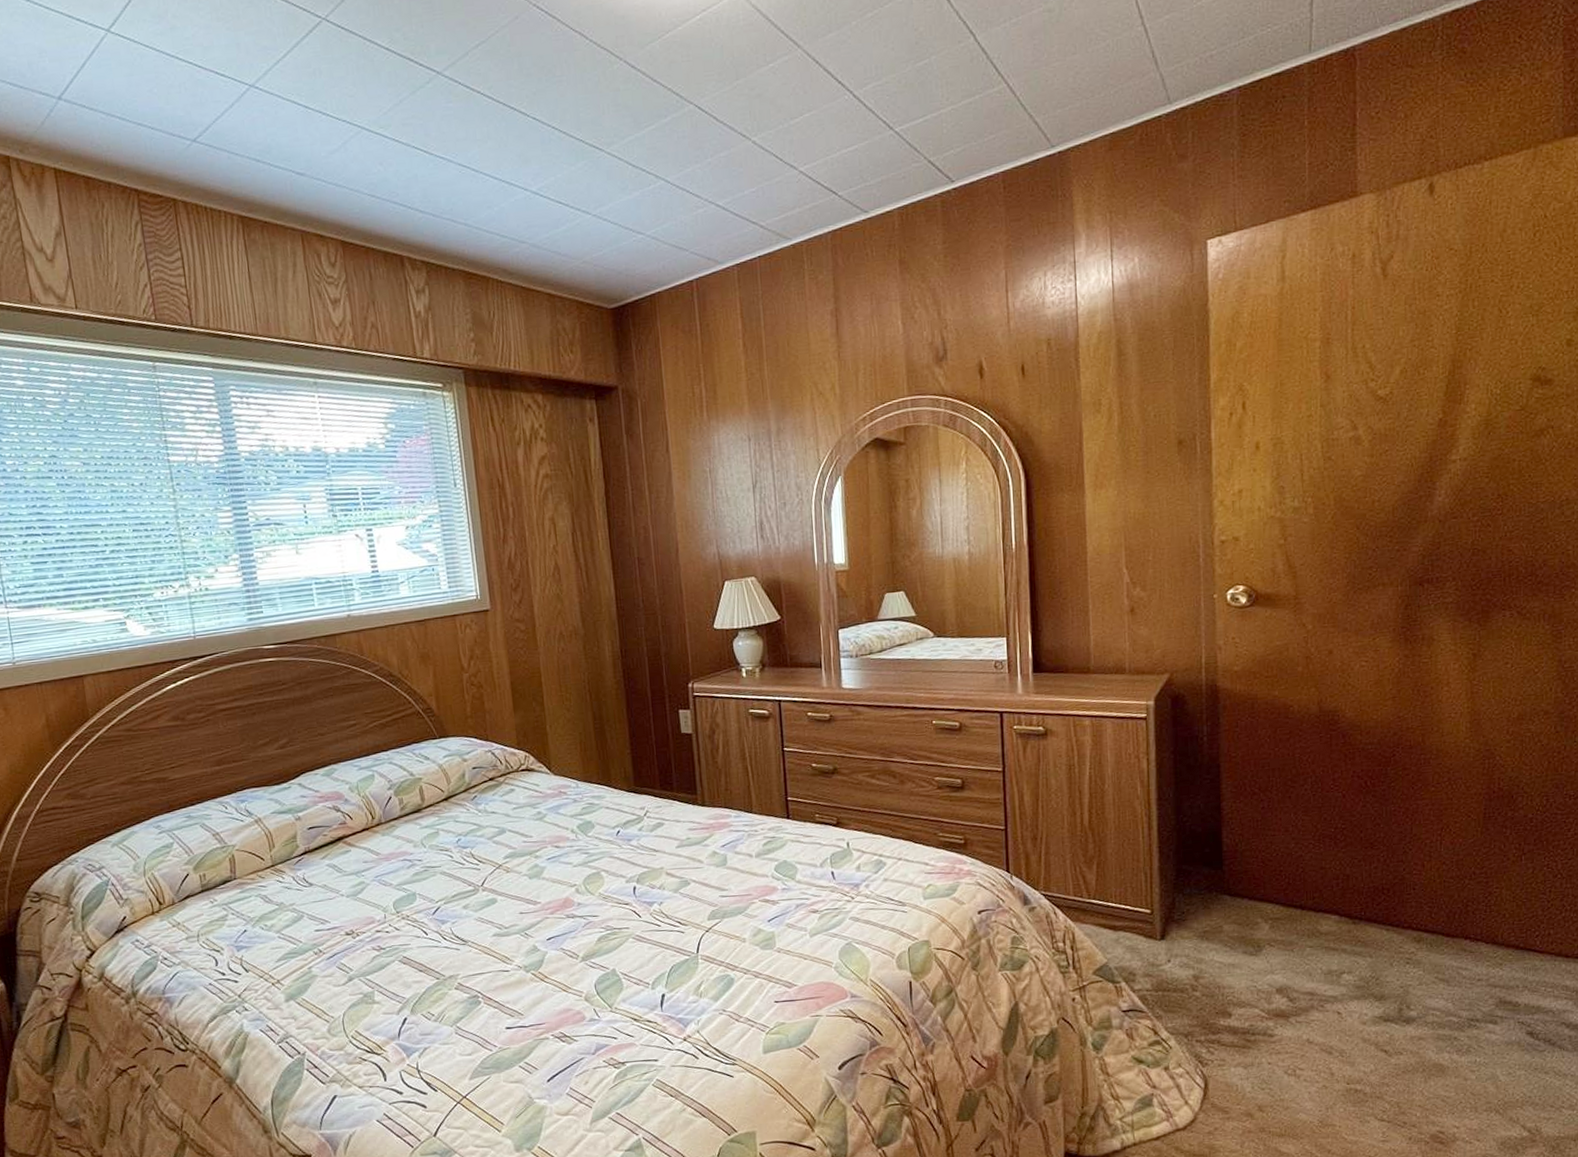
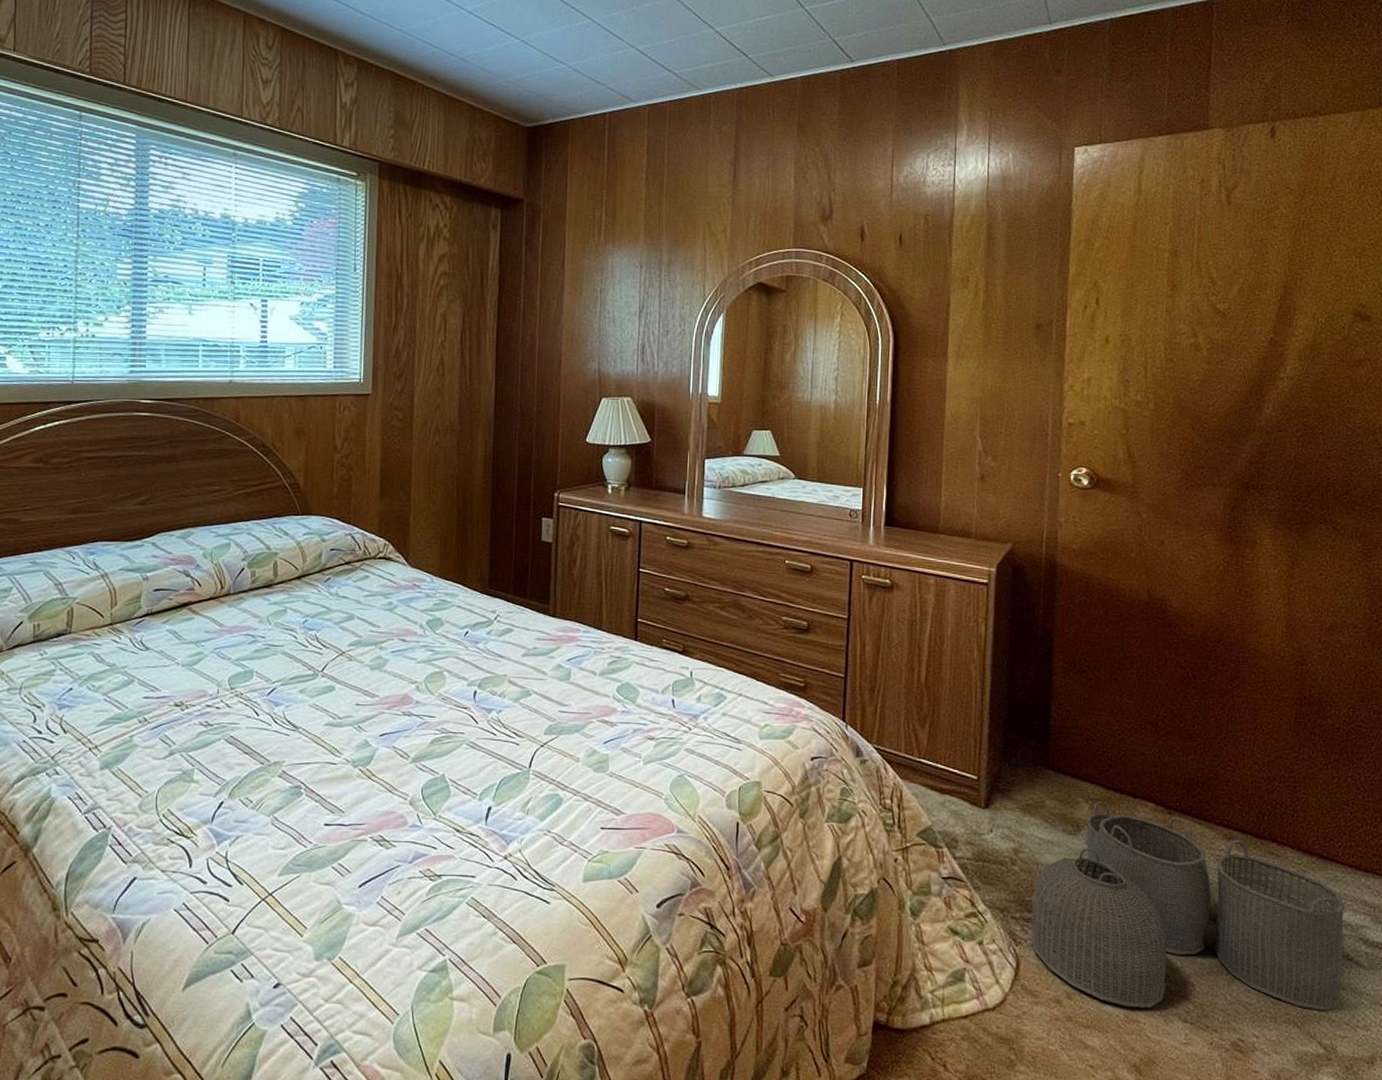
woven basket: none [1216,919,1546,1113] -> present [1031,801,1345,1011]

